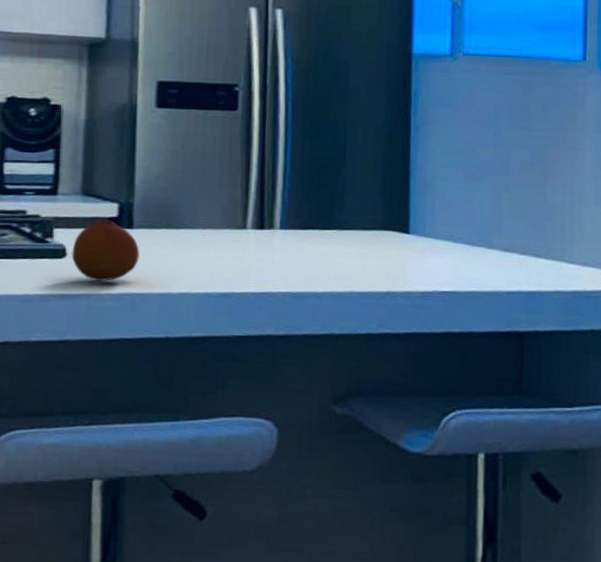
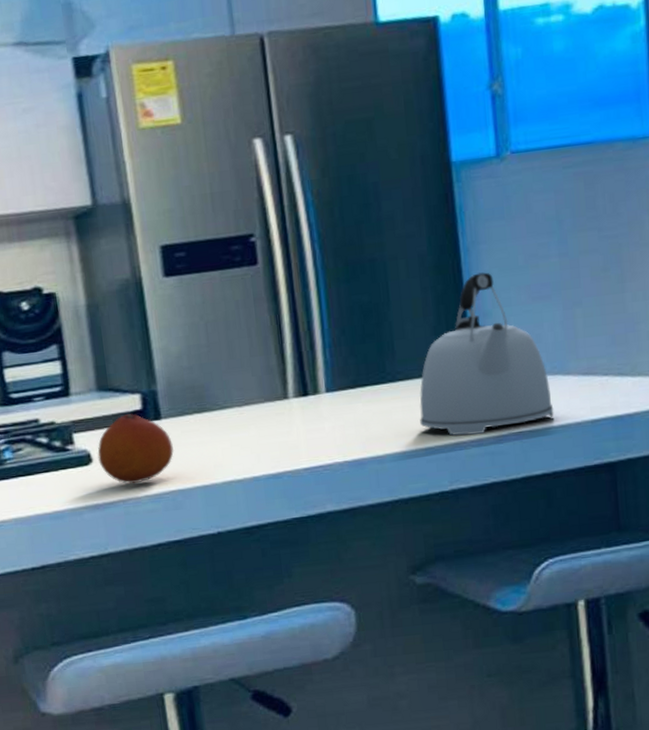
kettle: none [358,149,476,289] -> present [420,272,554,436]

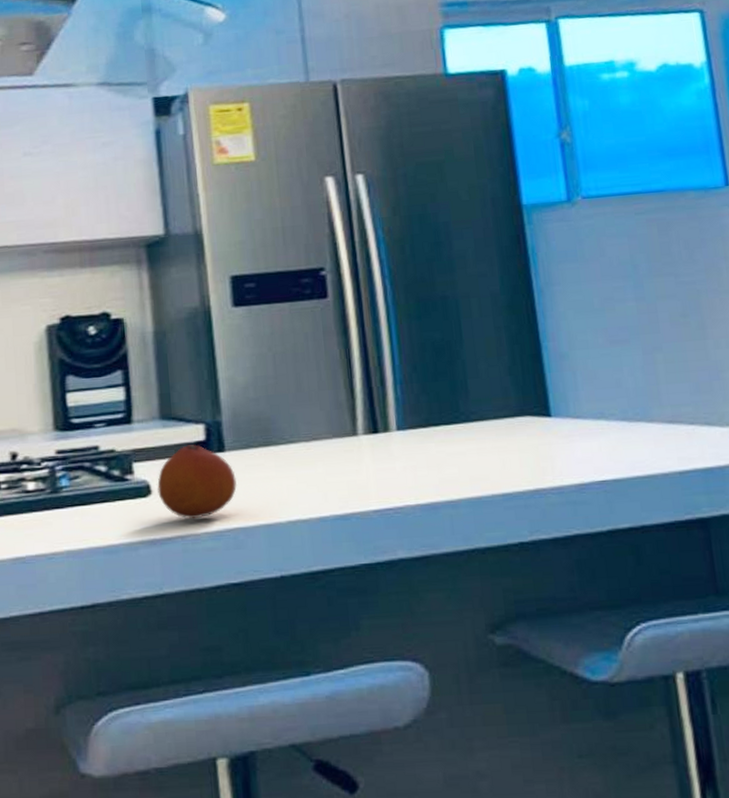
kettle: present [420,272,554,436] -> none [495,313,639,482]

